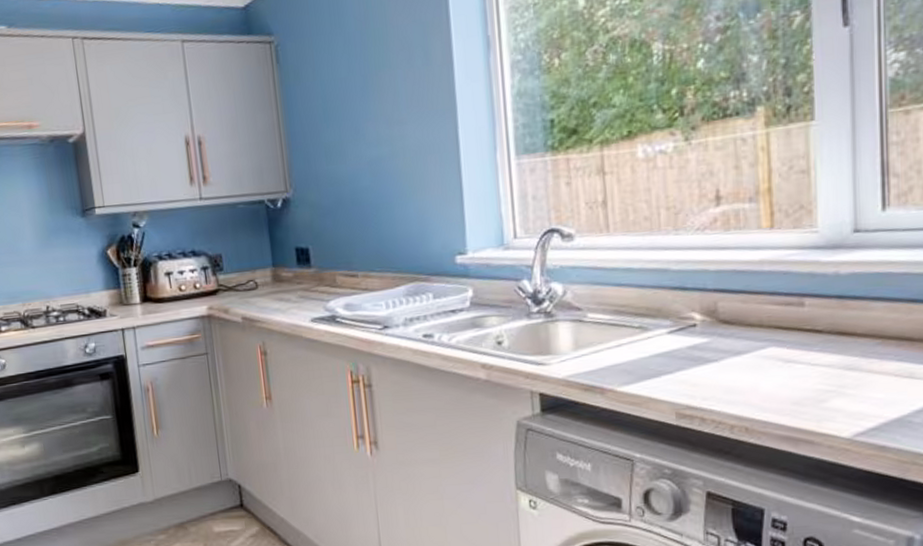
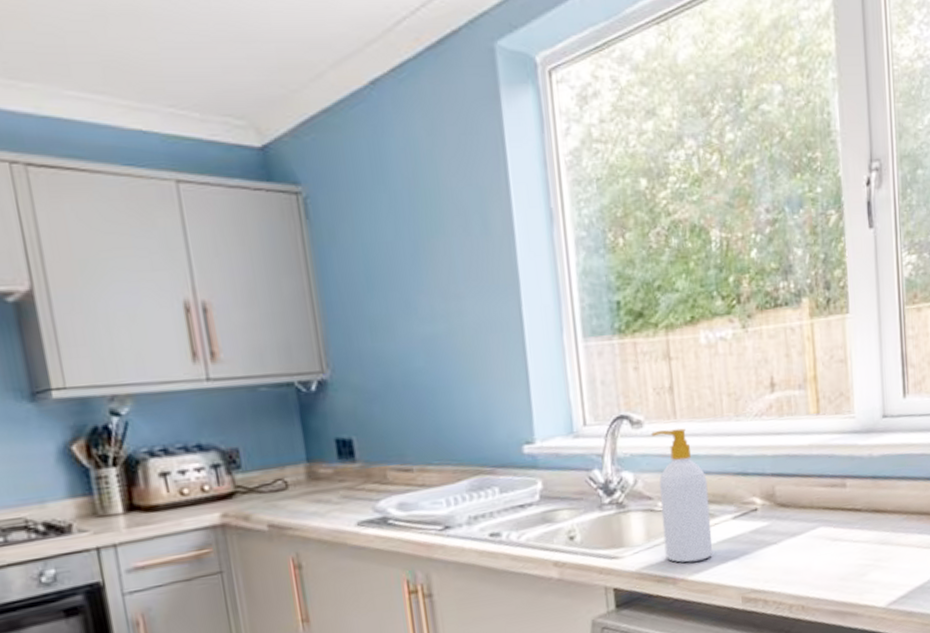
soap bottle: none [582,241,645,374] -> present [651,428,713,563]

